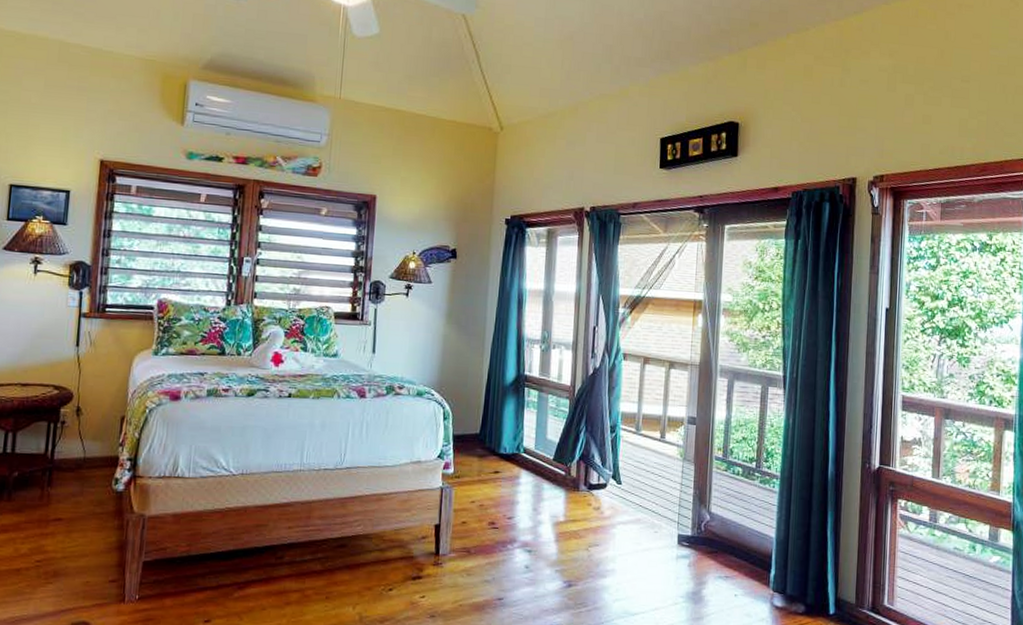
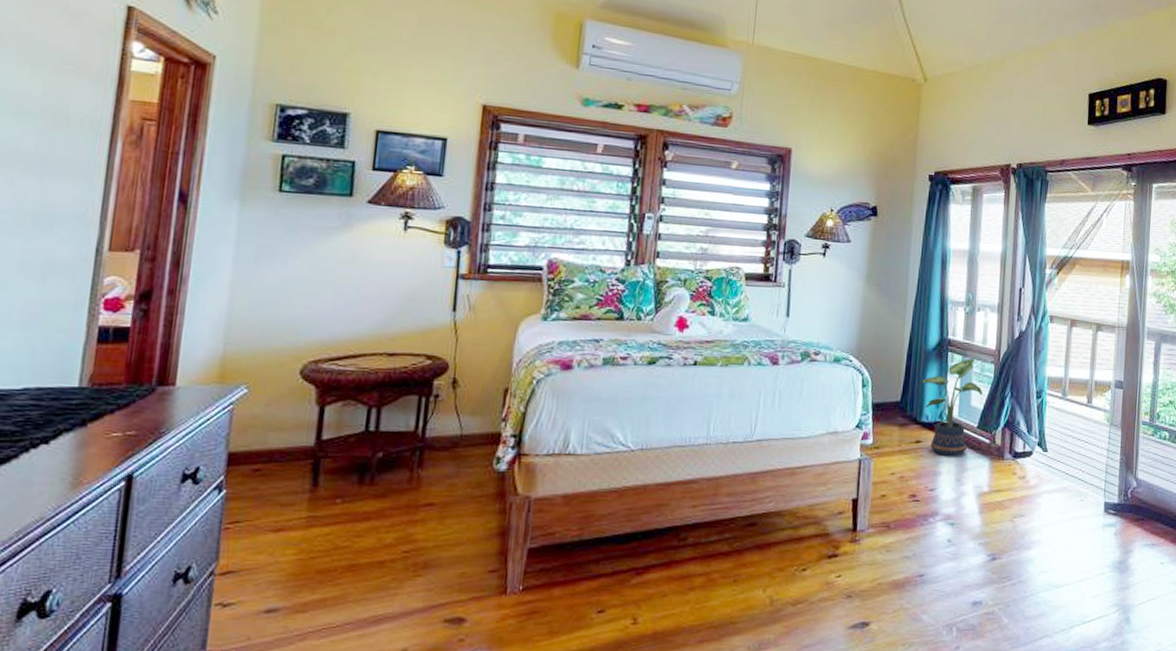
potted plant: none [500,394,558,488] -> present [922,359,982,457]

